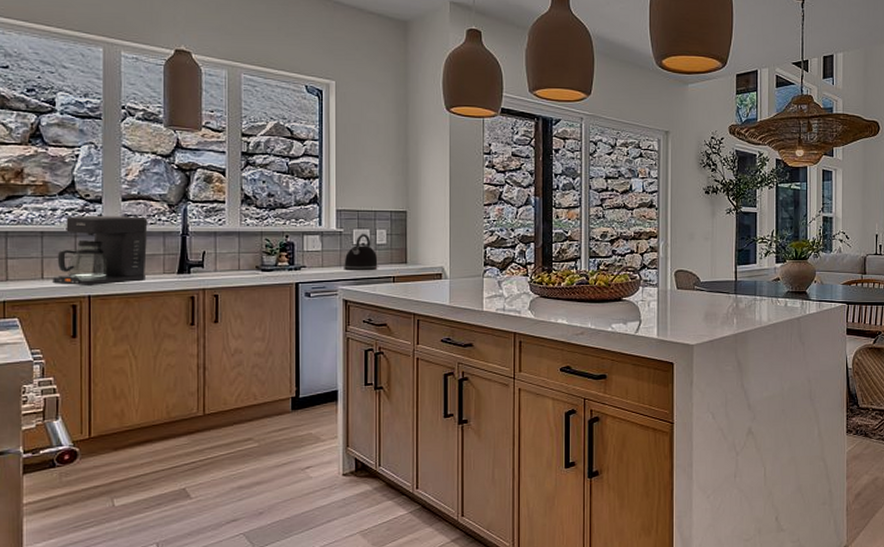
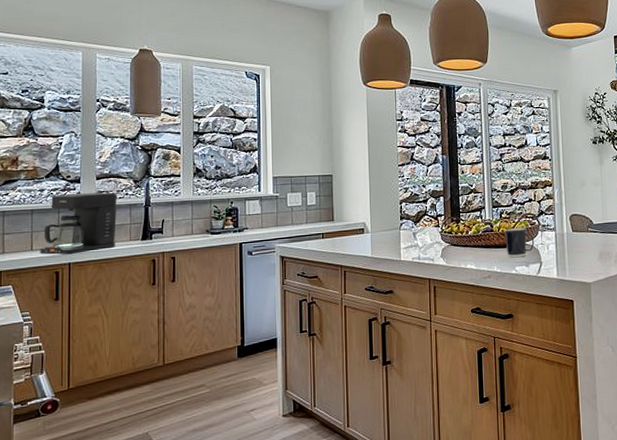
kettle: present [344,234,378,271] -> none [280,197,309,231]
mug: none [602,282,634,314] -> present [505,228,535,258]

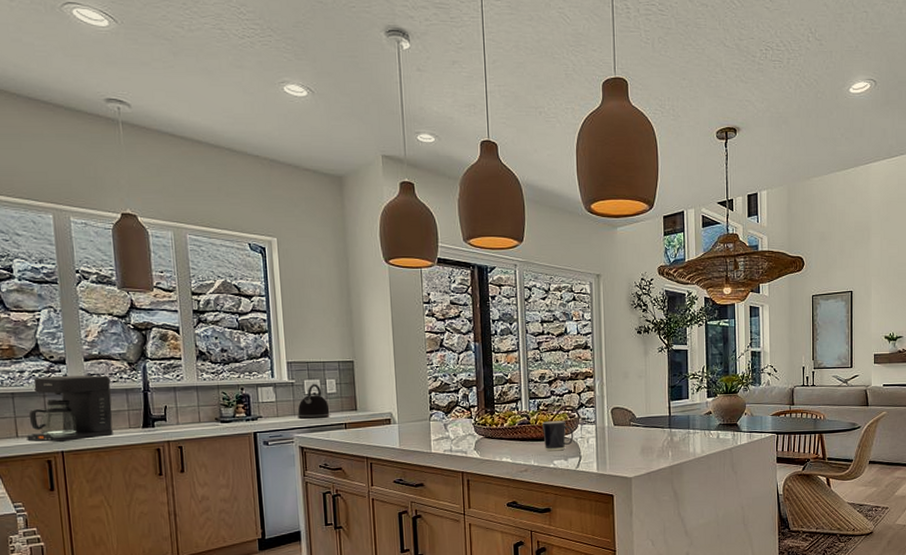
kettle: none [280,197,309,231] -> present [297,384,330,420]

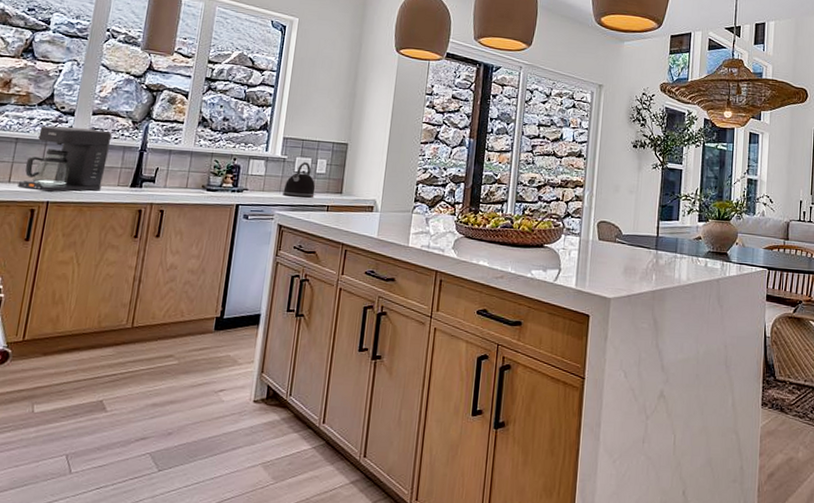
mug: present [542,421,574,452] -> none [524,227,556,260]

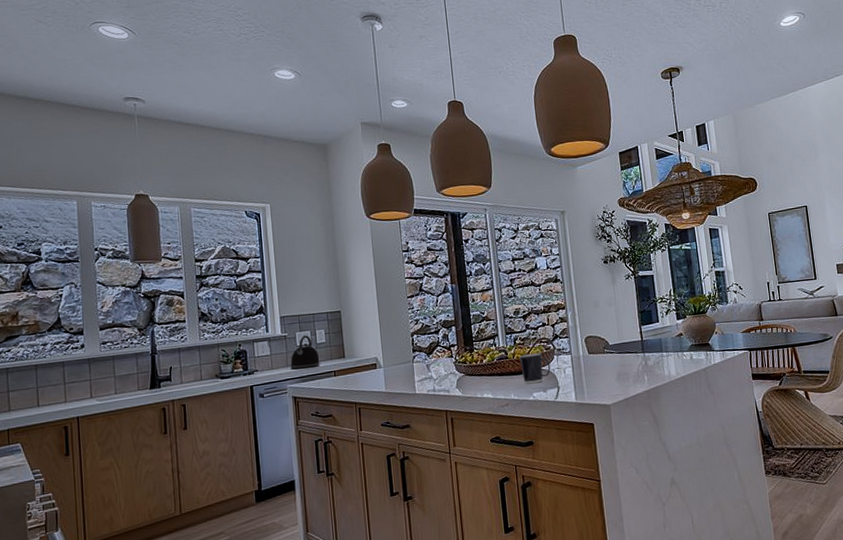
coffee maker: present [17,125,113,193] -> none [47,342,124,410]
mug: none [524,227,556,260] -> present [520,353,551,384]

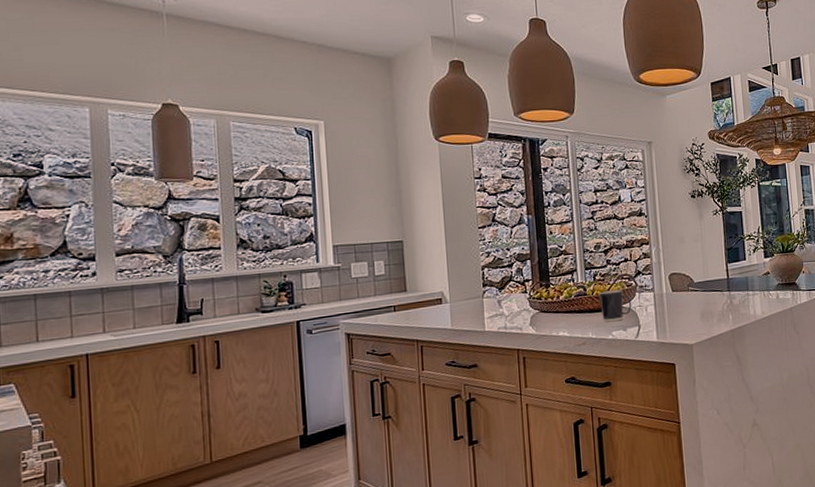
kettle: present [290,335,320,371] -> none [344,266,378,305]

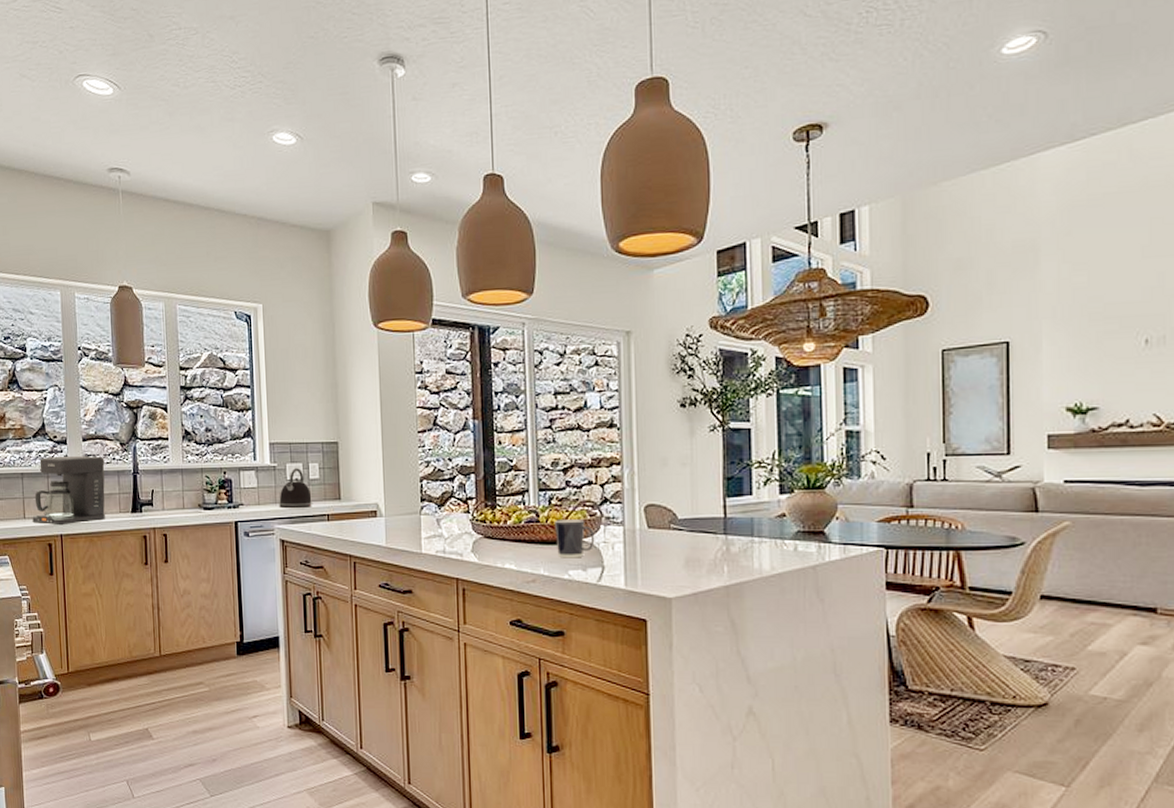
coffee maker: none [48,270,144,346] -> present [32,455,105,526]
kettle: none [344,266,378,305] -> present [279,468,312,509]

